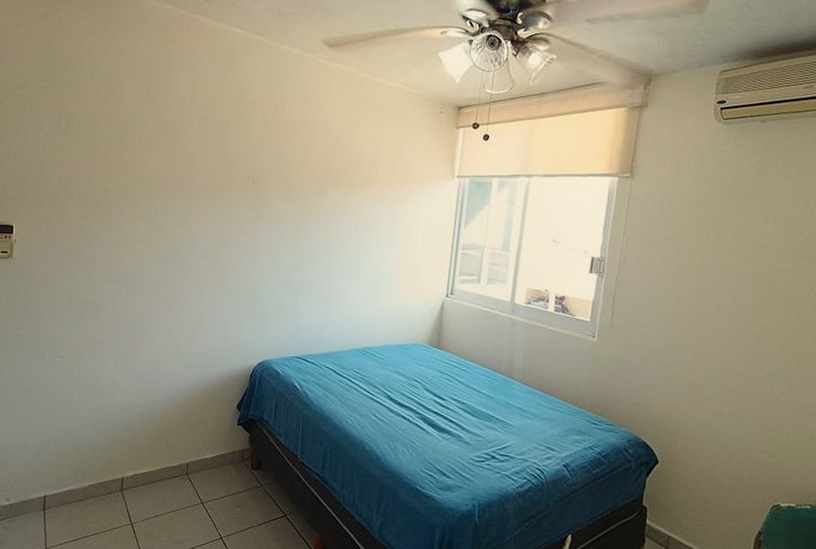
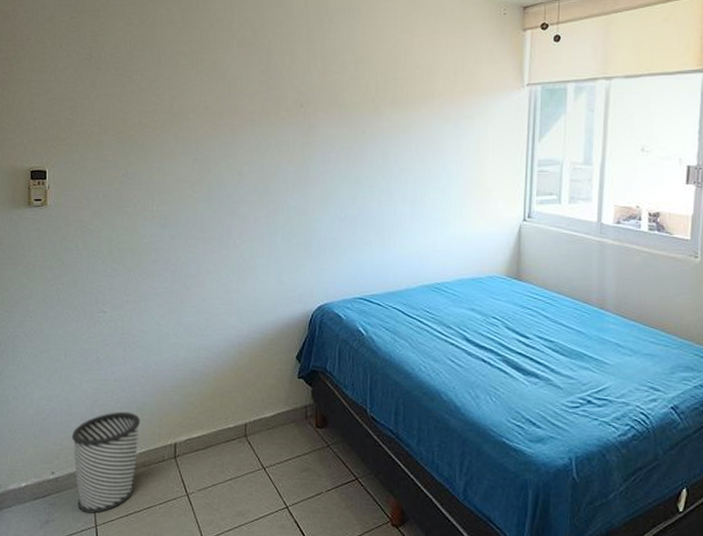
wastebasket: none [26,447,92,537] -> present [71,411,141,514]

